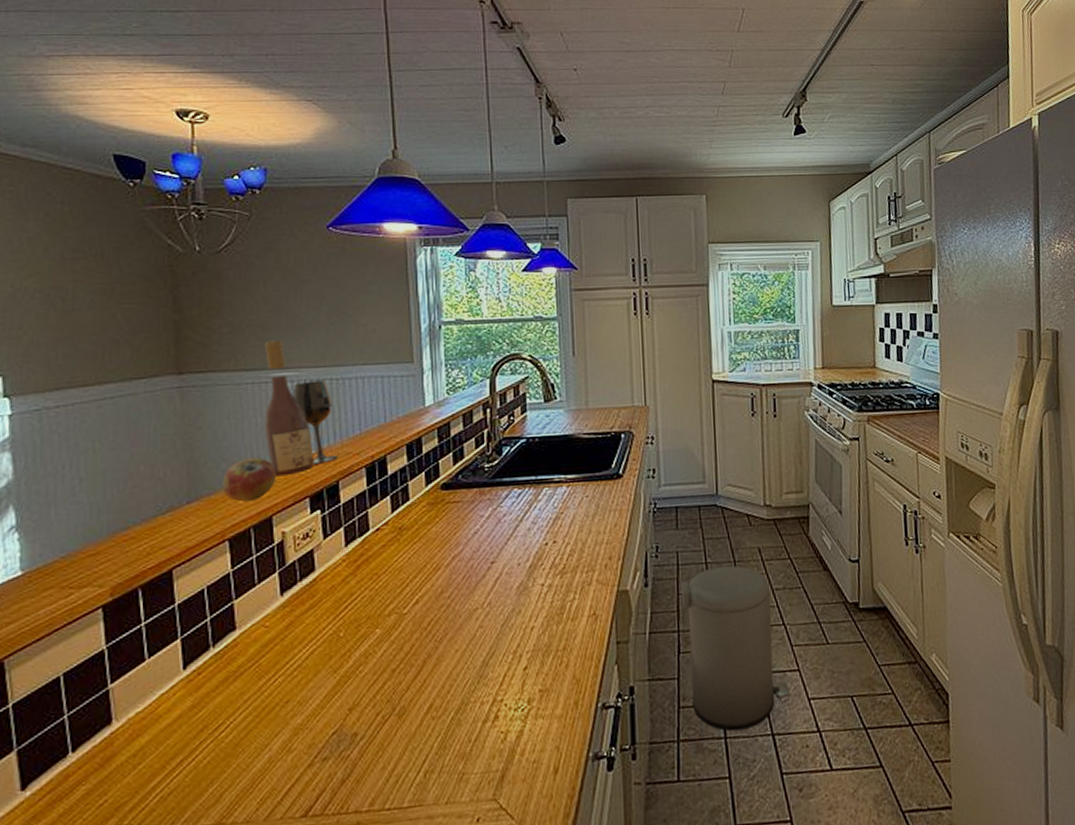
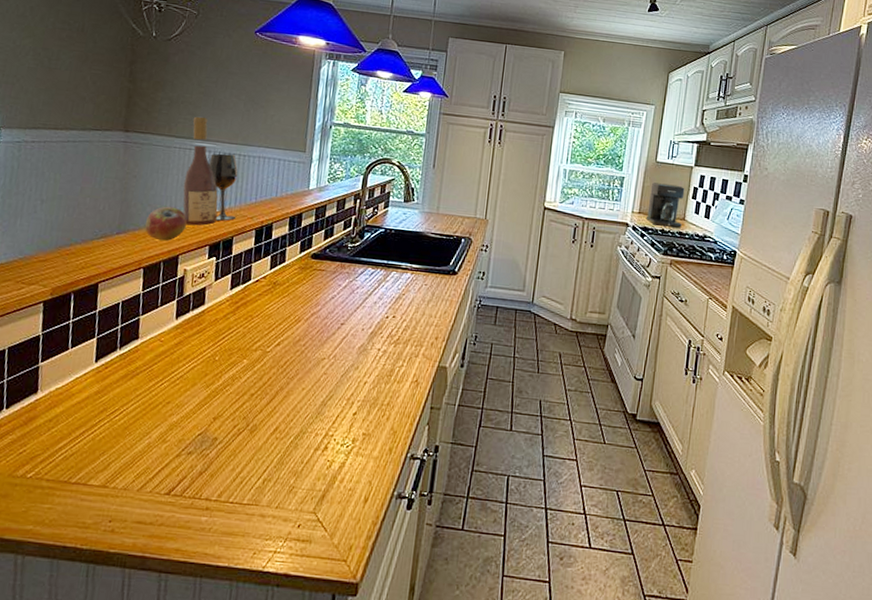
pedal bin: present [681,565,790,731] -> none [484,362,566,500]
coffee maker: none [831,329,874,379] -> present [645,182,685,228]

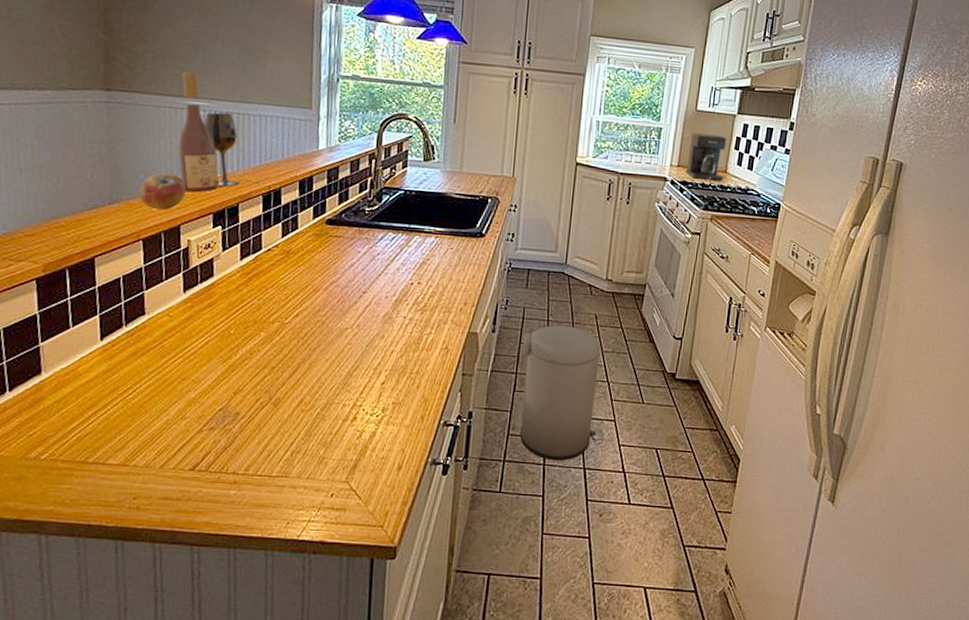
pedal bin: none [484,362,566,500] -> present [520,325,604,461]

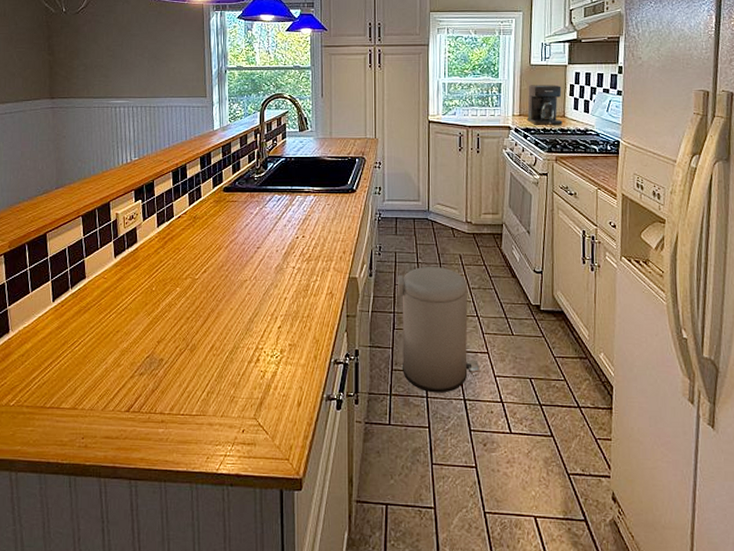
fruit: present [139,172,187,211] -> none [78,159,114,191]
wine bottle: present [177,71,220,193] -> none [105,77,139,174]
wine glass: present [205,112,241,188] -> none [125,107,154,168]

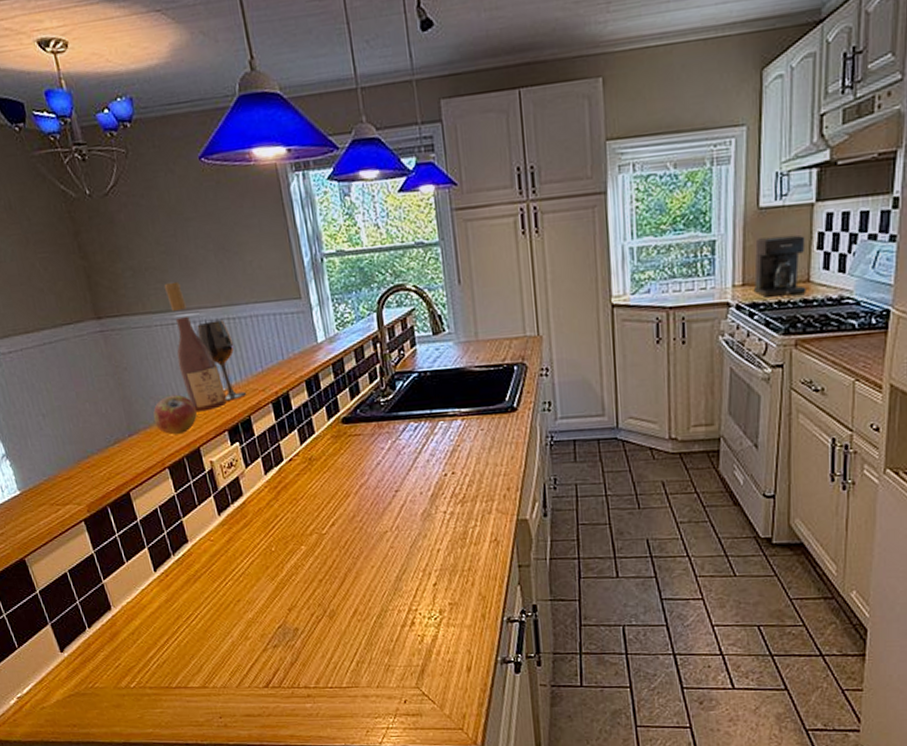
fruit: none [78,159,114,191] -> present [153,394,198,436]
wine bottle: none [105,77,139,174] -> present [163,281,228,412]
wine glass: none [125,107,154,168] -> present [196,320,247,402]
pedal bin: present [398,267,480,393] -> none [581,499,693,649]

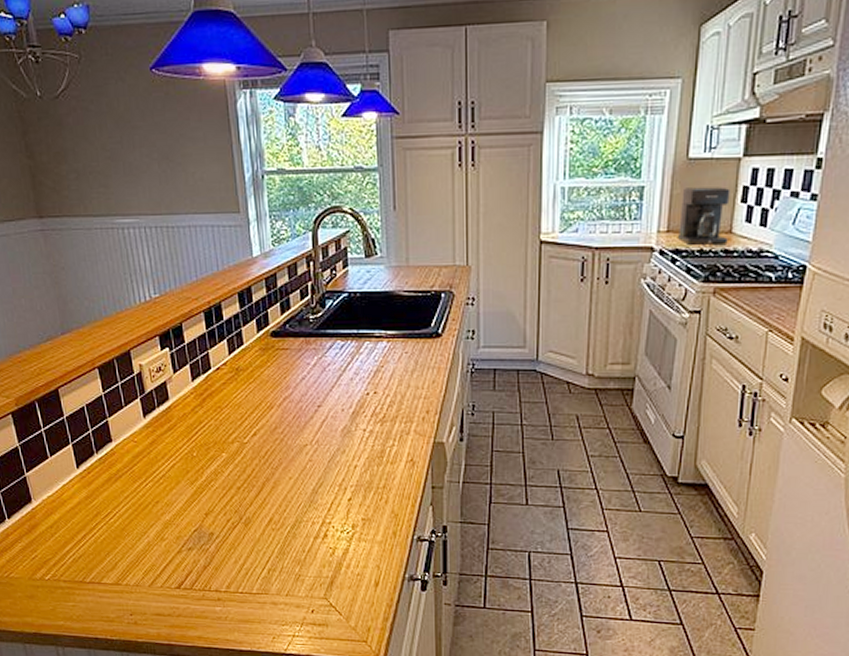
fruit: present [153,394,198,436] -> none [86,297,131,337]
wine bottle: present [163,281,228,412] -> none [106,187,161,316]
wine glass: present [196,320,247,402] -> none [136,228,180,308]

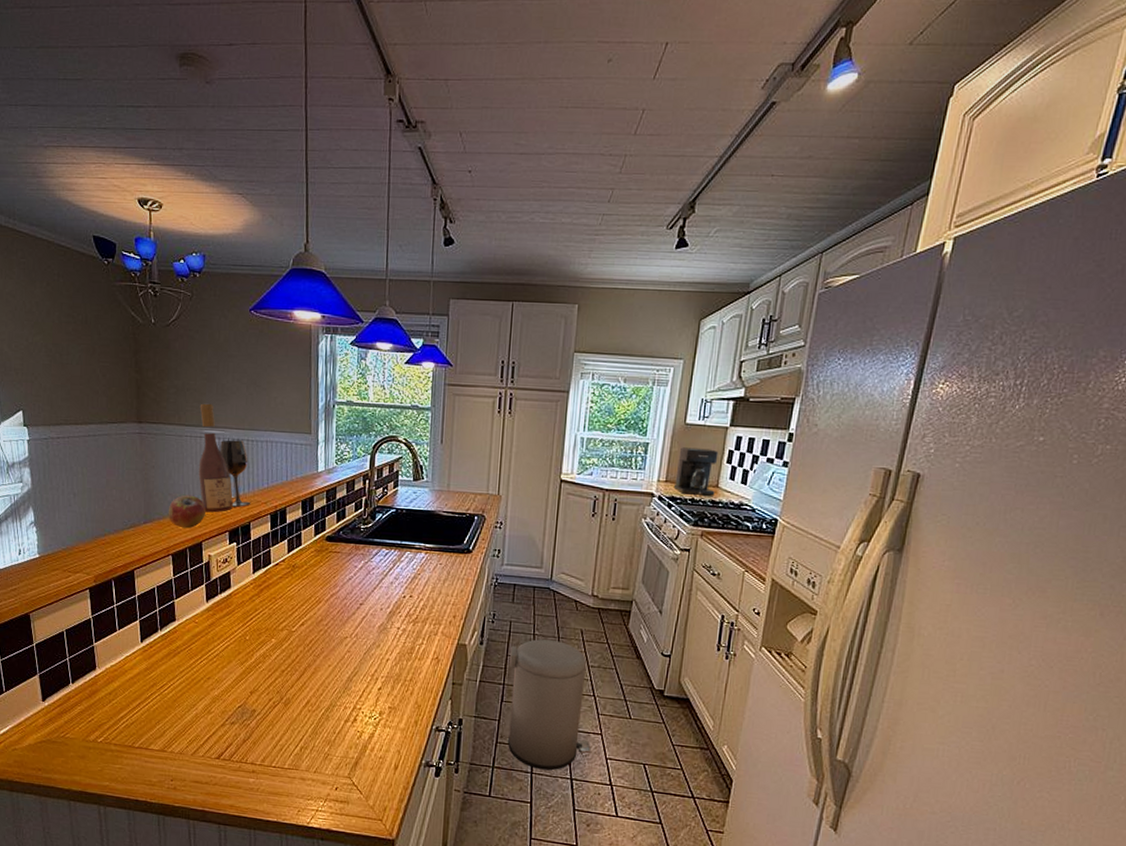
fruit: none [86,297,131,337] -> present [168,494,207,529]
wine bottle: none [106,187,161,316] -> present [198,403,234,513]
wine glass: none [136,228,180,308] -> present [220,439,251,508]
pedal bin: none [496,430,597,575] -> present [508,639,591,771]

